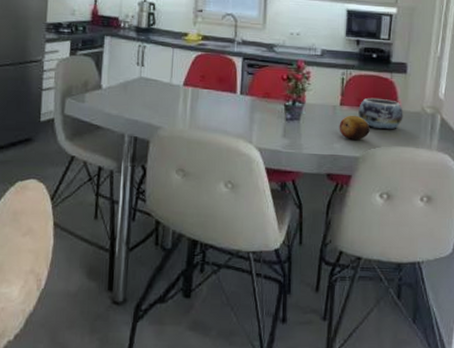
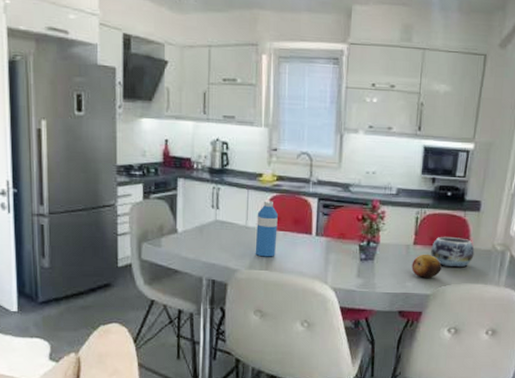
water bottle: none [178,59,202,115] -> present [255,201,278,257]

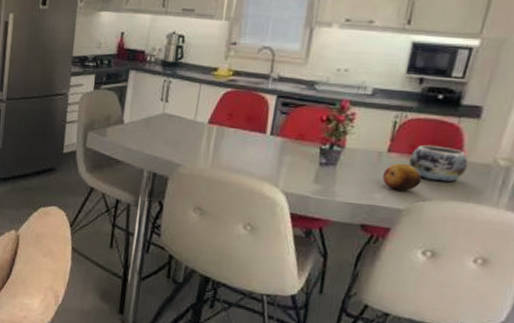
water bottle: present [255,201,278,257] -> none [201,96,230,155]

